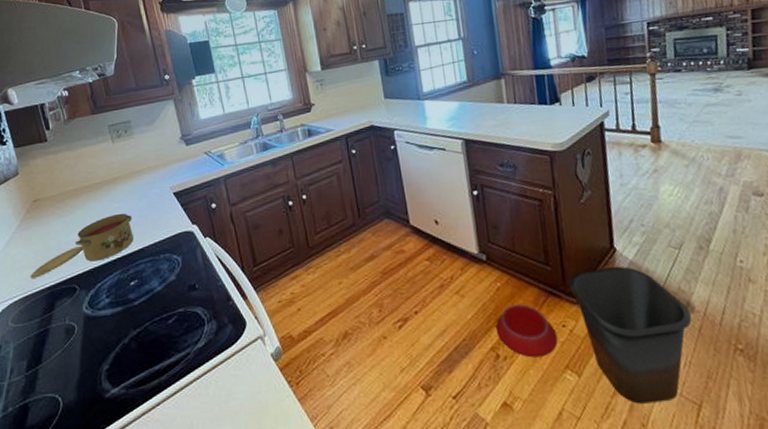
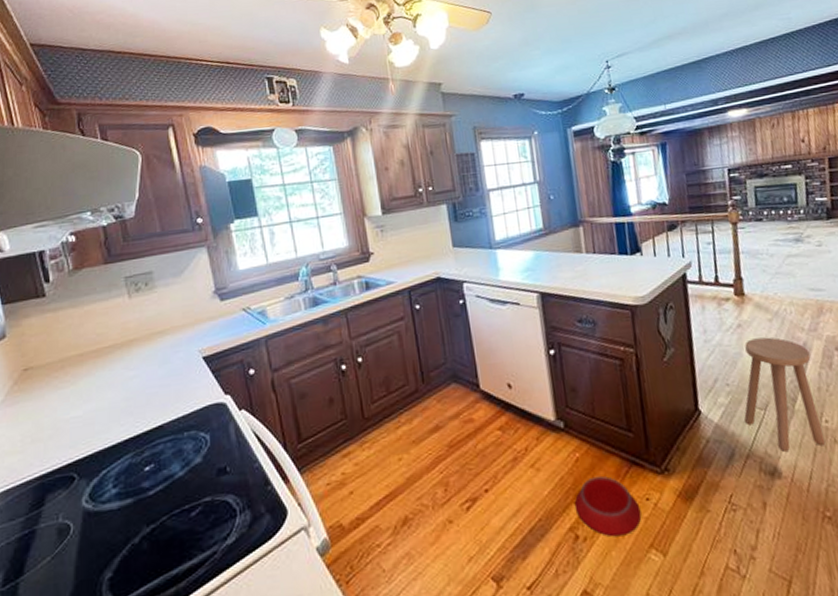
cooking pot: present [30,213,133,279] -> none [14,382,151,467]
waste bin: present [569,266,692,404] -> none [652,430,780,584]
stool: none [658,181,740,288] -> present [743,337,826,452]

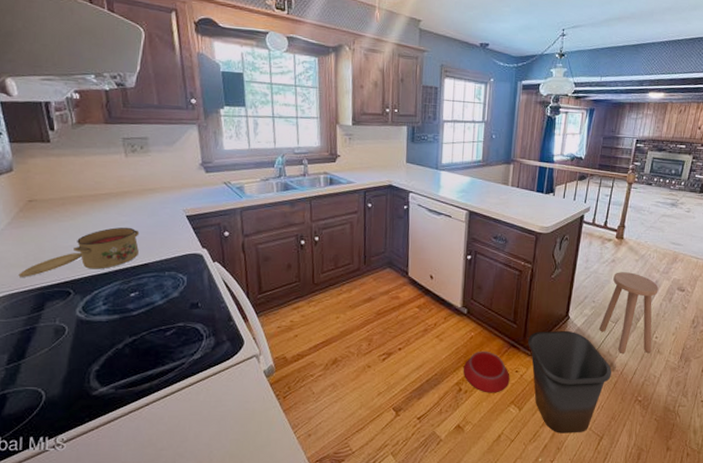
cooking pot: none [14,382,151,467] -> present [18,227,140,277]
waste bin: none [652,430,780,584] -> present [528,330,612,433]

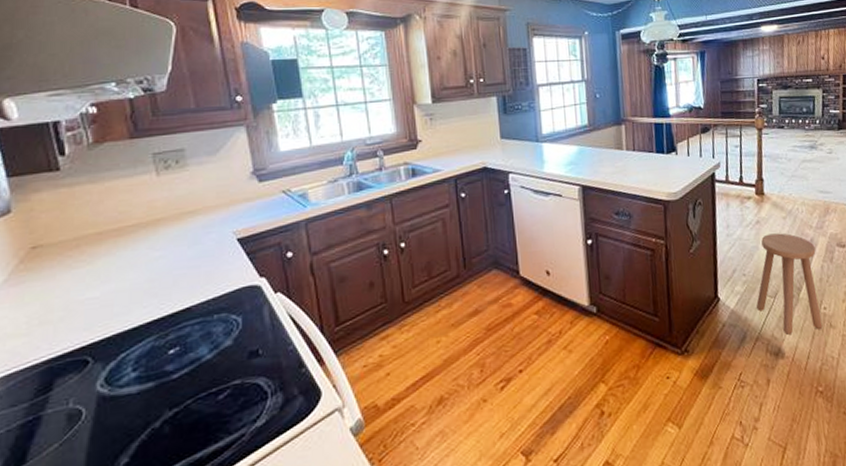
cooking pot: present [18,227,140,277] -> none [17,263,178,351]
pet bowl: present [463,351,510,393] -> none [602,356,662,412]
waste bin: present [528,330,612,433] -> none [675,315,782,452]

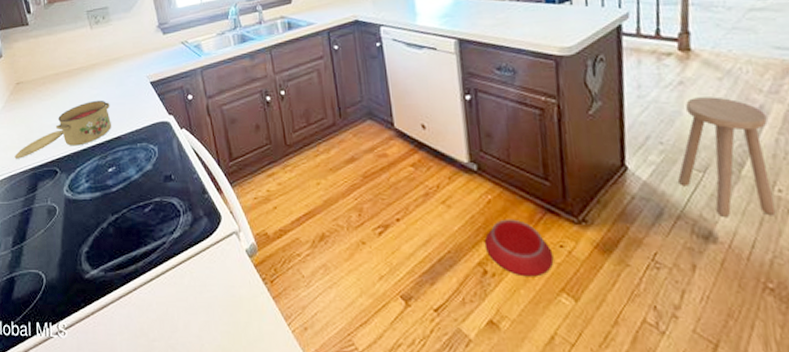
cooking pot: none [17,263,178,351] -> present [14,100,111,159]
pet bowl: none [602,356,662,412] -> present [484,219,554,277]

